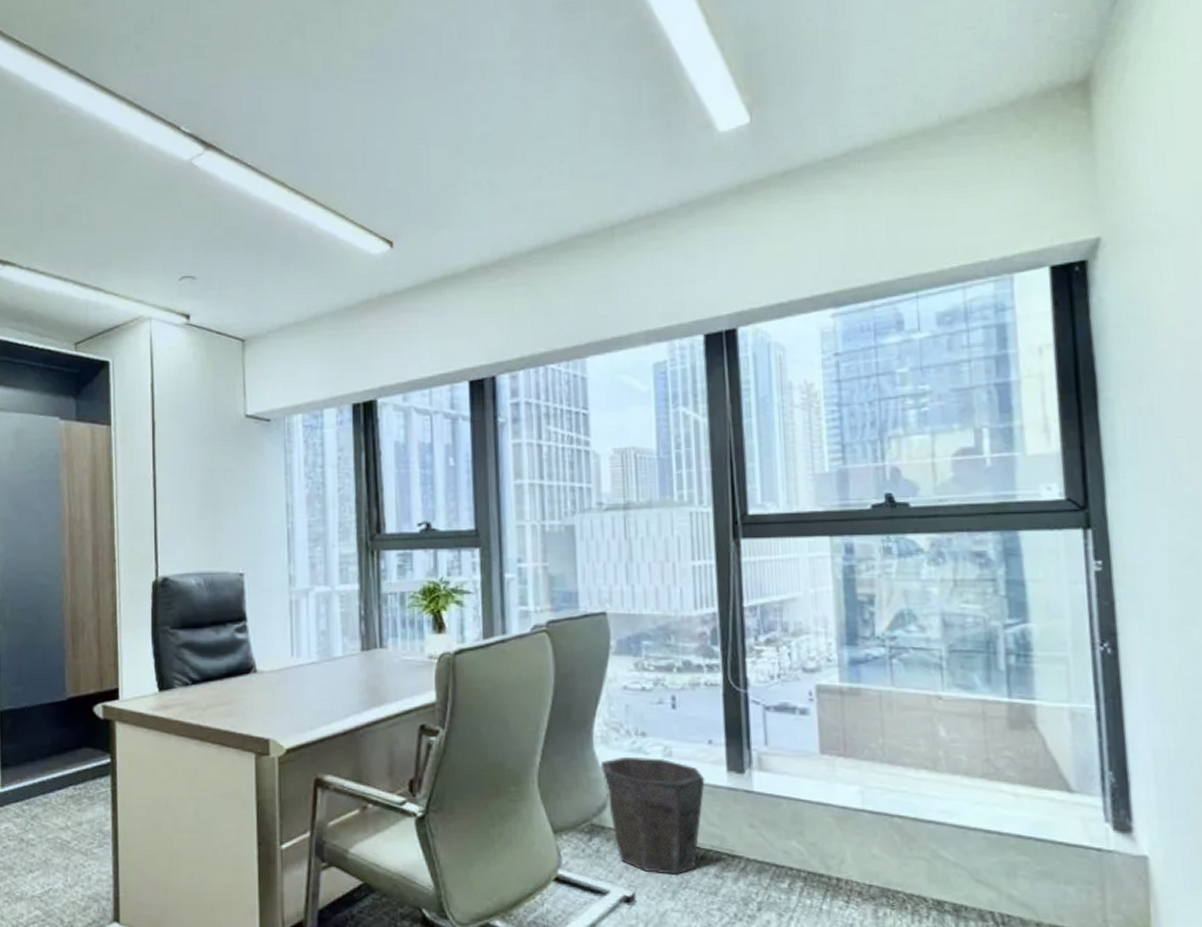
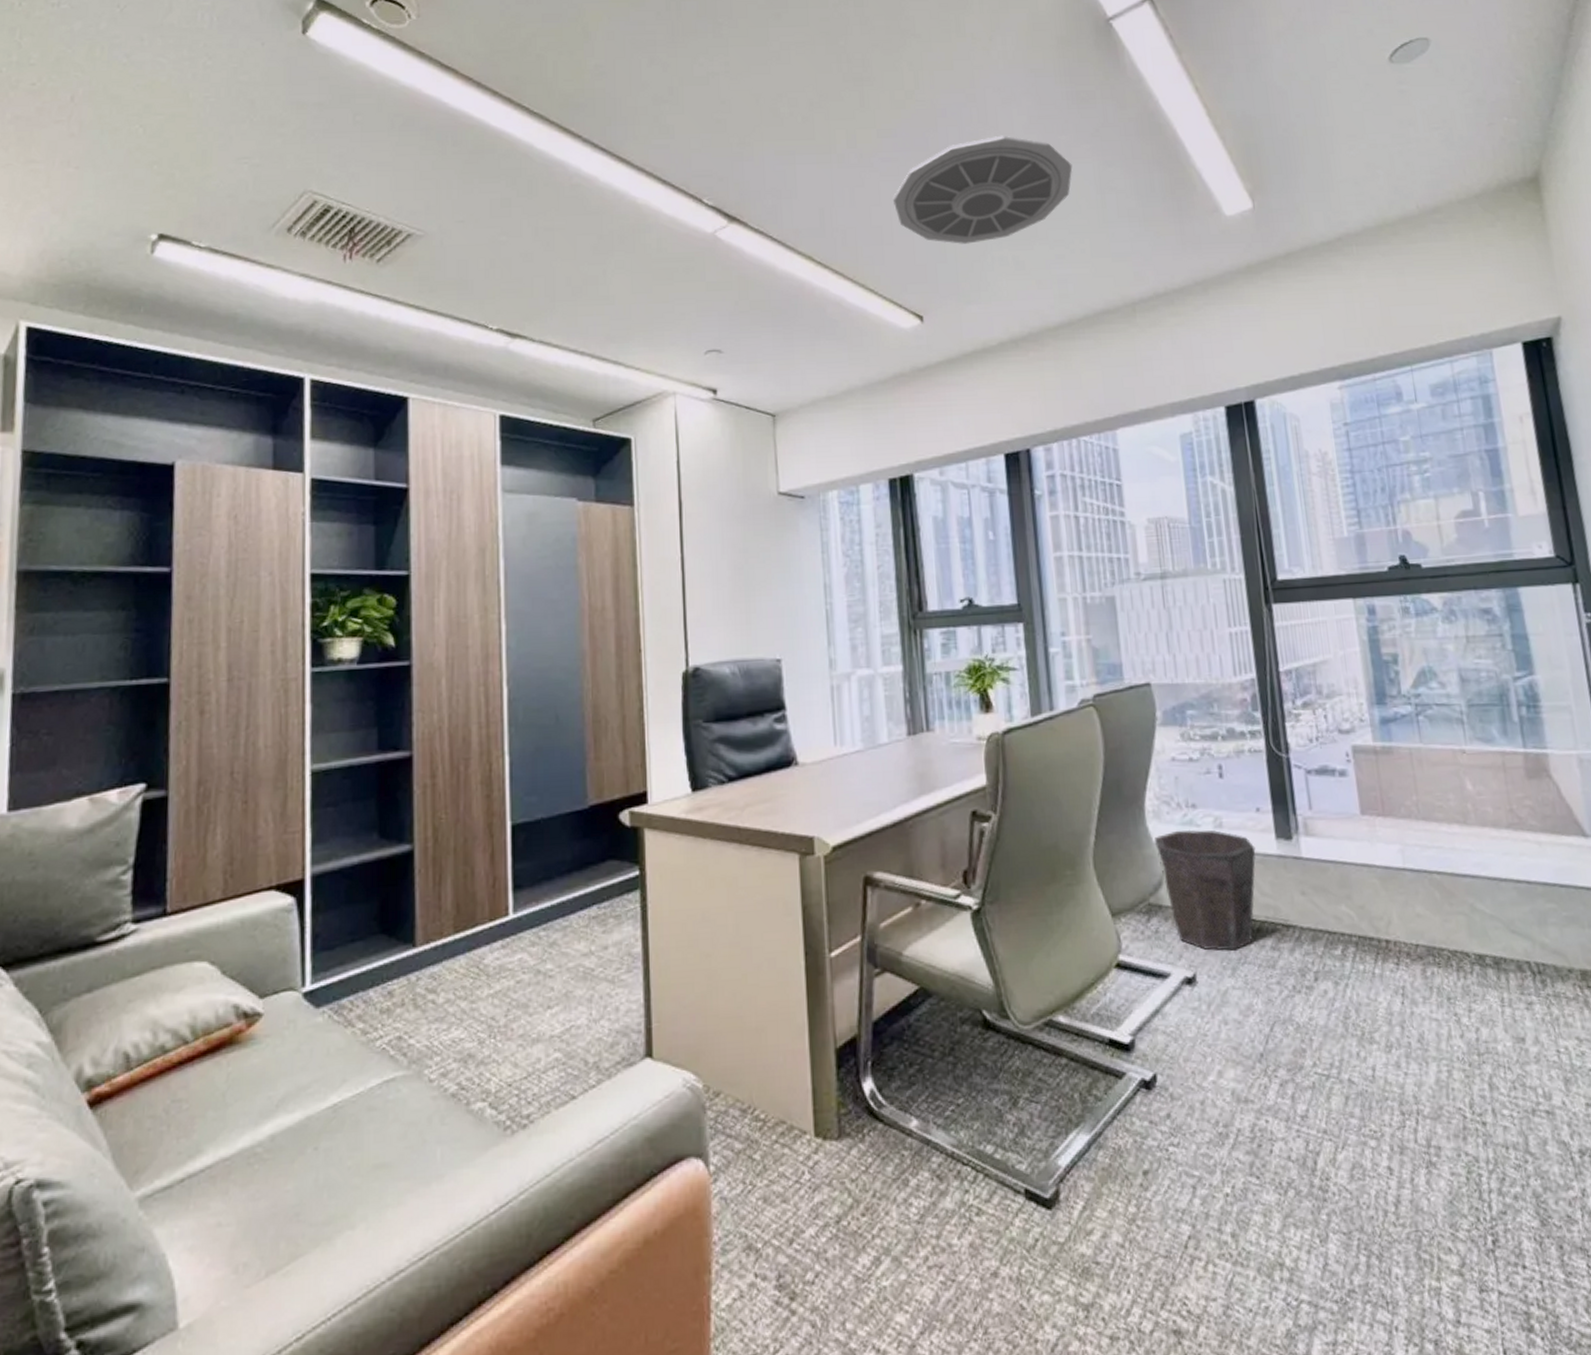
ceiling vent: none [367,52,555,167] -> present [892,135,1073,244]

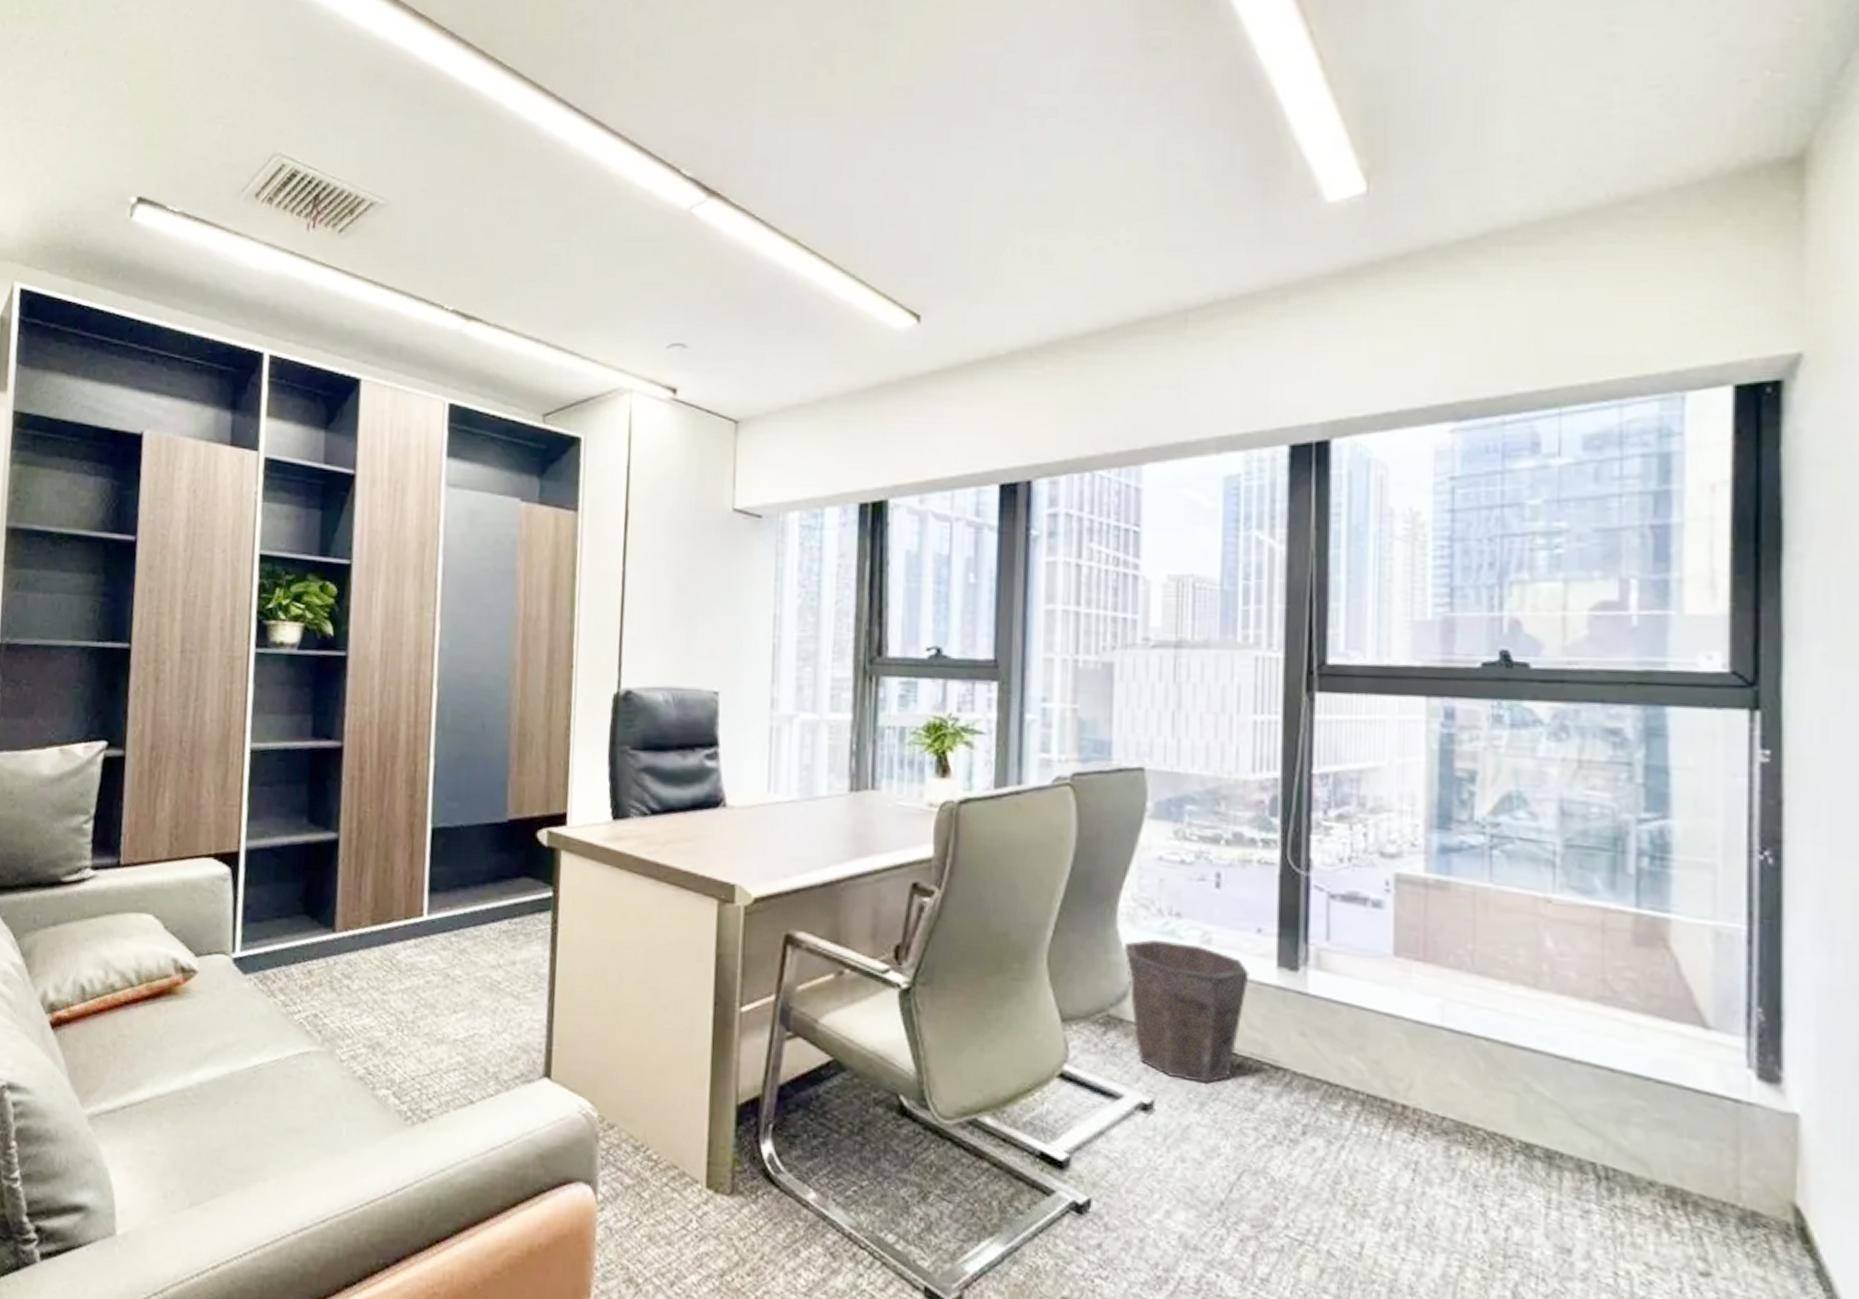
ceiling vent: present [892,135,1073,244] -> none [899,94,1130,230]

